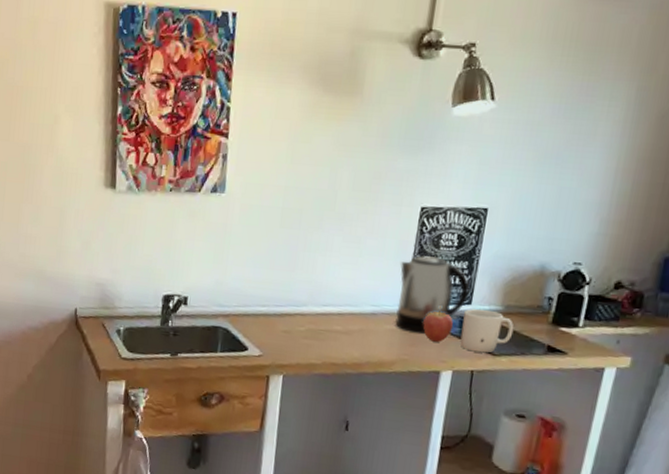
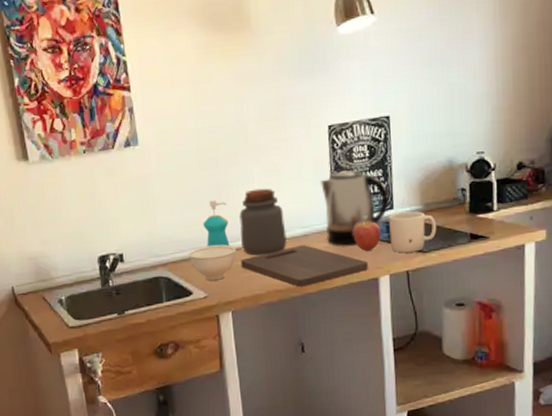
bowl: none [251,305,300,342] -> present [187,244,236,281]
soap dispenser: none [272,261,301,310] -> present [203,200,230,247]
cutting board: none [302,322,433,365] -> present [240,245,368,287]
jar: none [306,257,357,326] -> present [239,188,287,255]

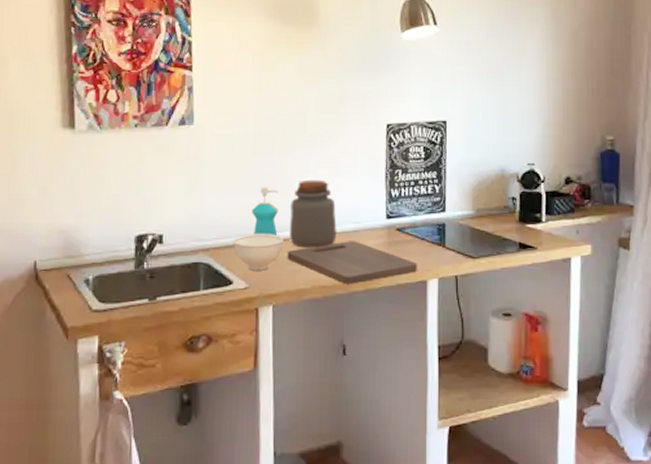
kettle: present [319,169,389,245] -> none [374,168,442,244]
fruit: present [353,215,381,251] -> none [404,216,431,252]
mug: present [389,211,437,253] -> none [440,215,487,257]

